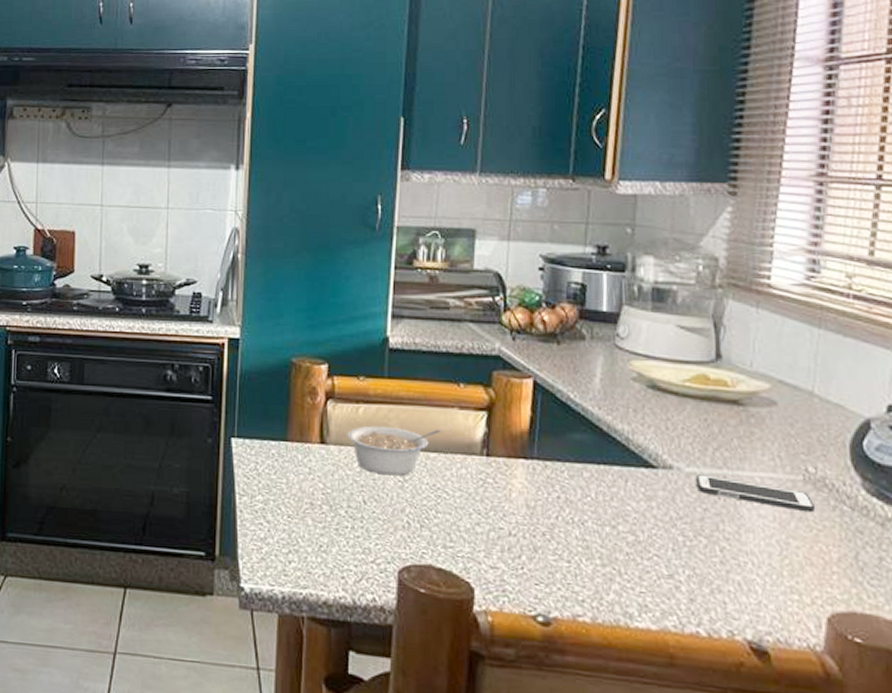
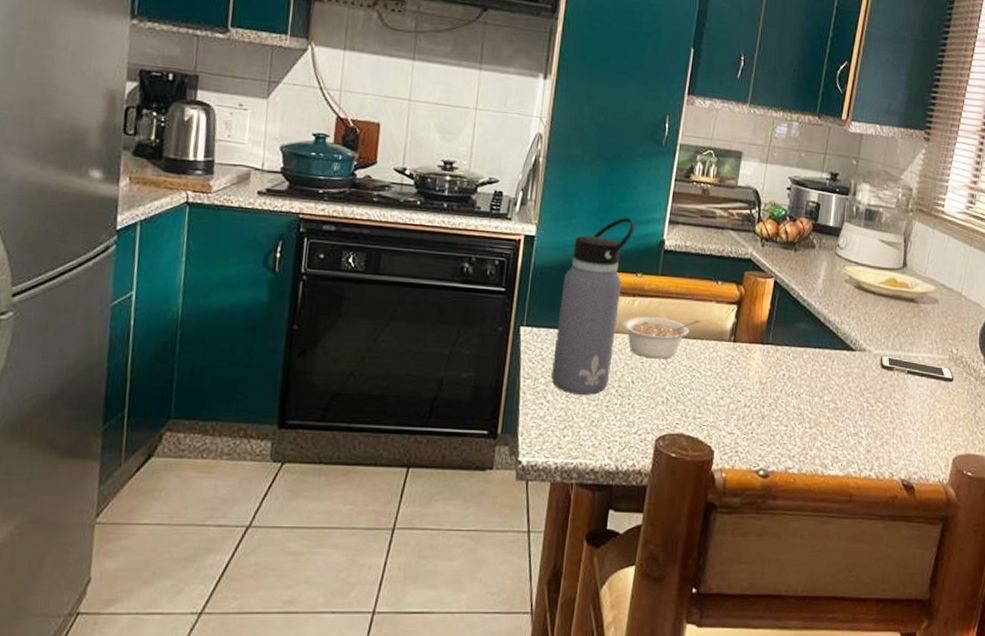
water bottle: none [270,313,351,516] -> present [551,217,634,395]

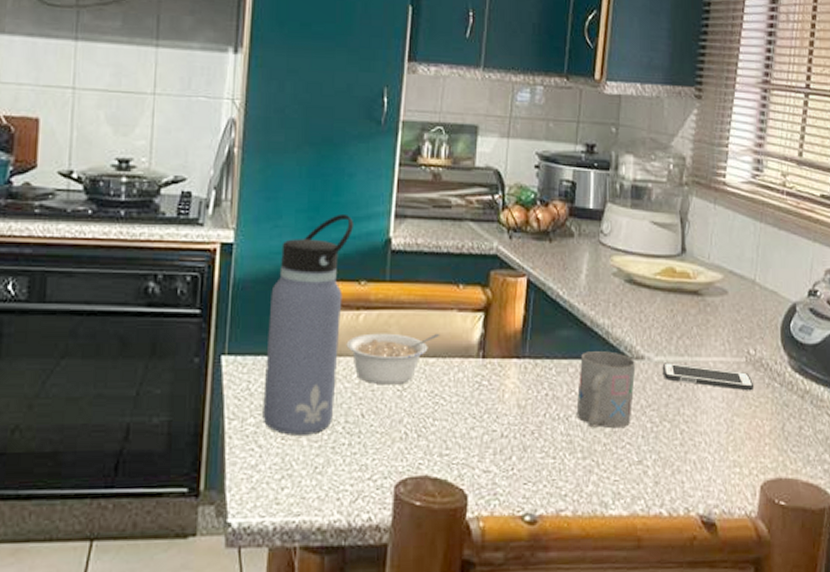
mug: none [807,342,859,405] -> present [576,351,636,428]

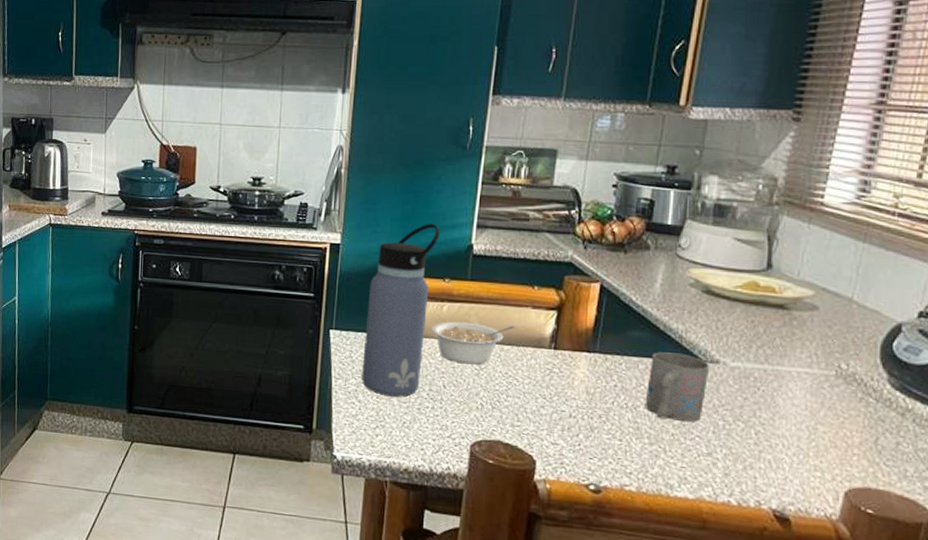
cell phone: present [662,362,754,391] -> none [739,368,844,403]

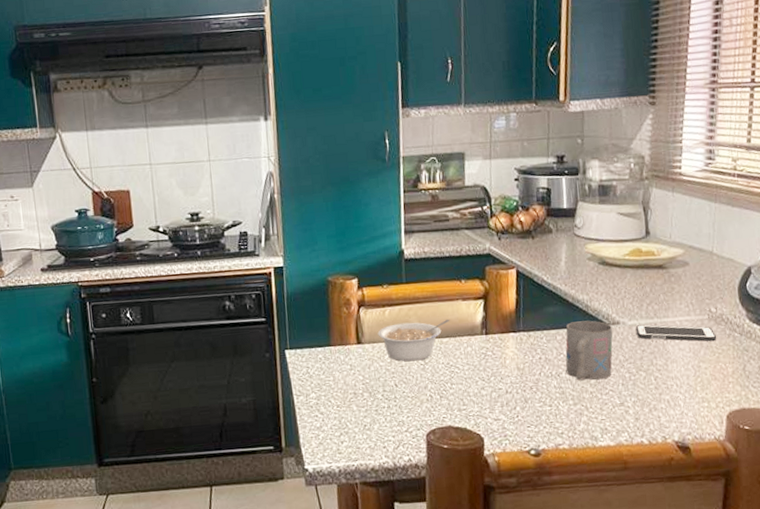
water bottle: present [362,223,440,397] -> none [316,235,374,404]
cell phone: none [739,368,844,403] -> present [635,324,717,342]

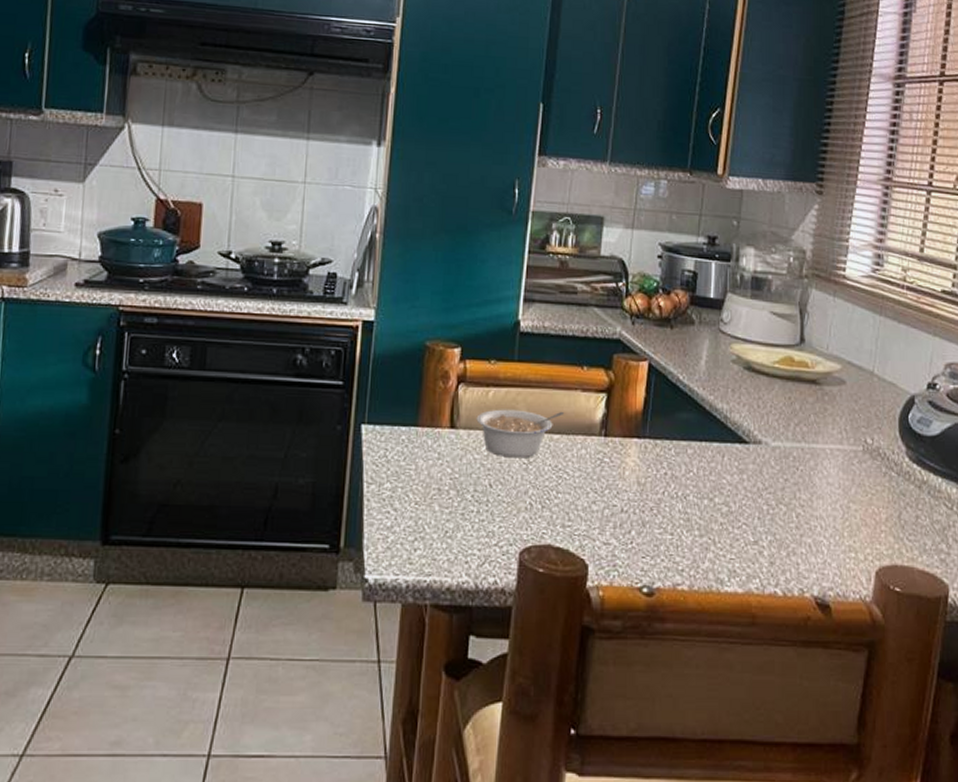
mug: present [565,320,613,381] -> none [694,434,753,508]
cell phone: present [635,324,717,342] -> none [779,448,871,479]

